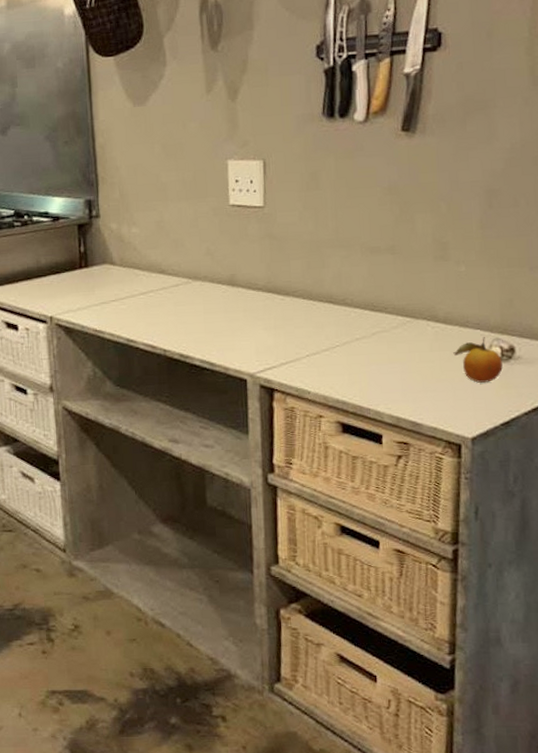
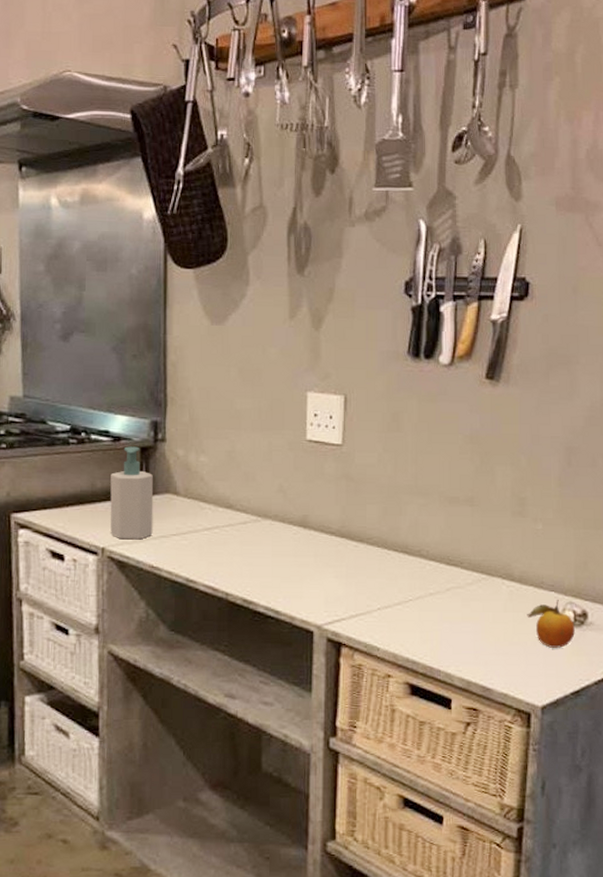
soap bottle: none [53,224,94,308] -> present [110,446,154,540]

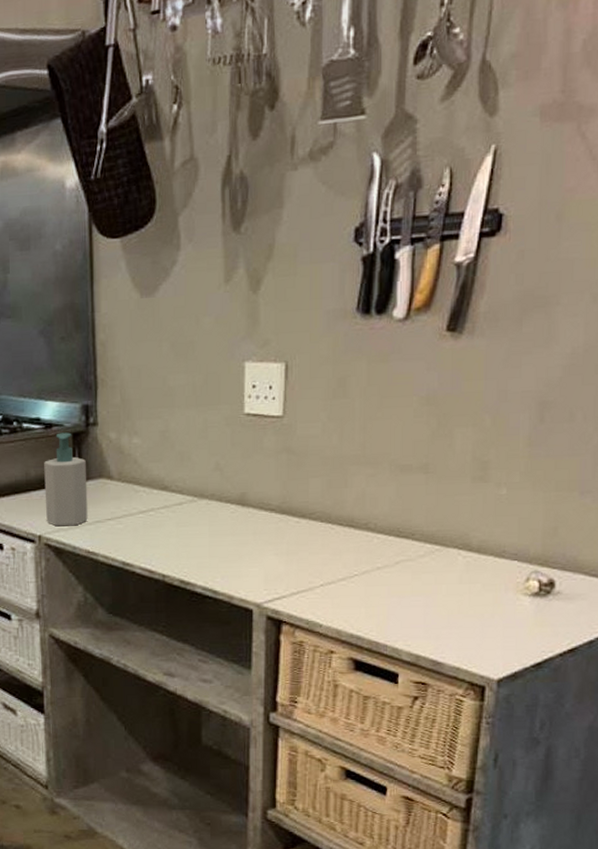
fruit: present [527,599,575,648] -> none [485,568,539,620]

